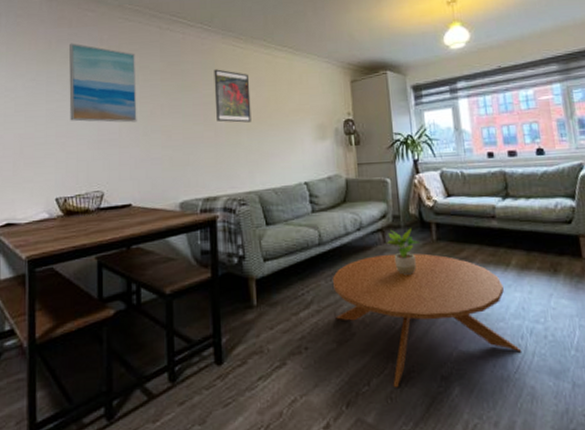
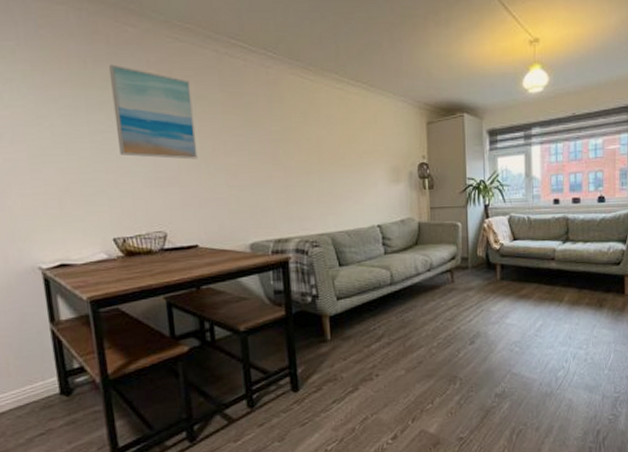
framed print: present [214,69,251,123] -> none [281,103,323,163]
coffee table: present [333,253,521,388] -> none [403,291,564,405]
potted plant: present [386,228,420,275] -> none [454,269,485,311]

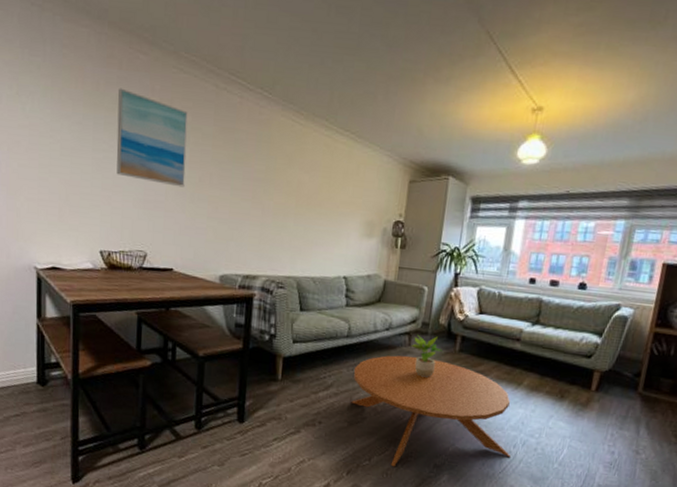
coffee table: none [403,291,564,405] -> present [351,355,510,467]
potted plant: none [454,269,485,311] -> present [410,334,442,378]

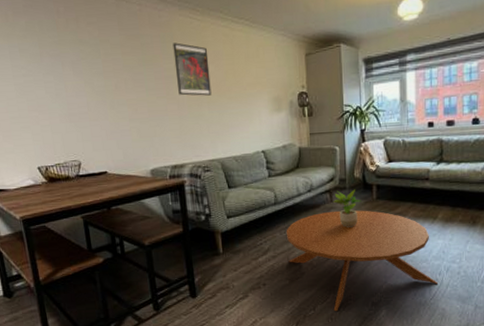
wall art: present [116,88,188,188] -> none [25,15,103,97]
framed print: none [265,144,305,207] -> present [172,42,212,96]

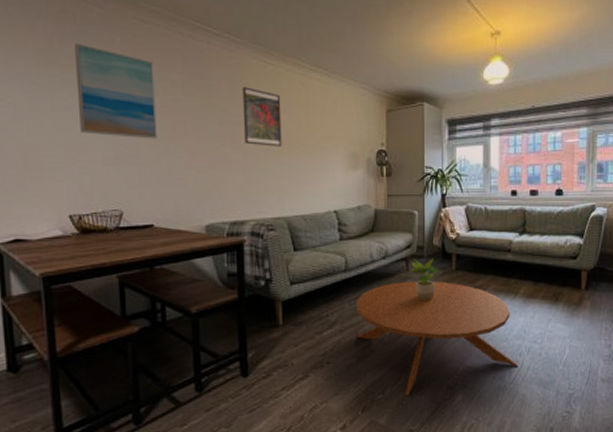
wall art: none [25,15,103,97] -> present [73,43,157,139]

